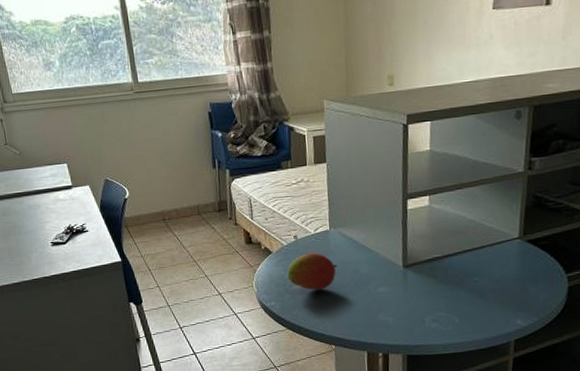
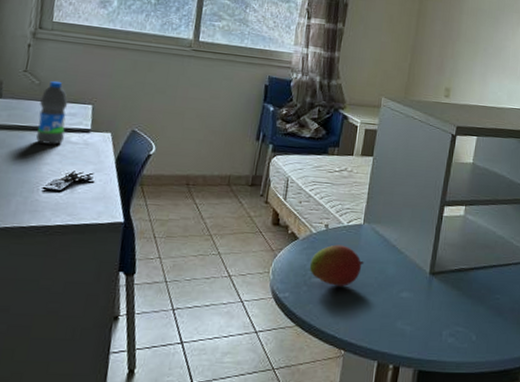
water bottle: none [25,148,55,205] -> present [36,81,68,145]

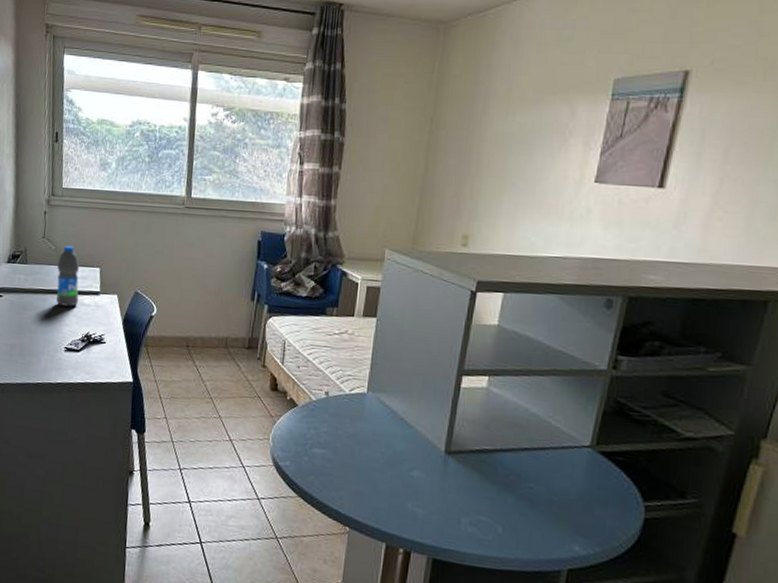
fruit: present [309,244,364,287] -> none [309,414,369,460]

